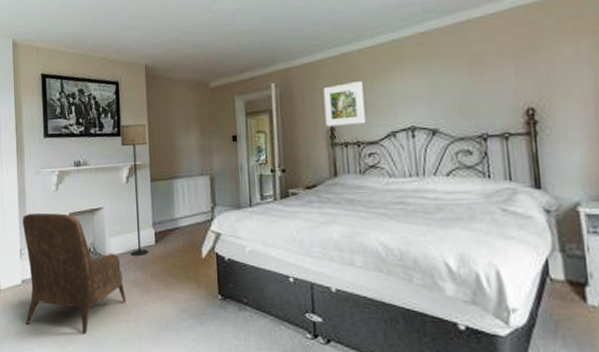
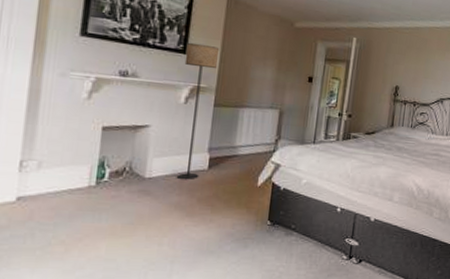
armchair: present [23,212,126,334] -> none [15,119,163,258]
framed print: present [323,81,365,127] -> none [392,51,427,88]

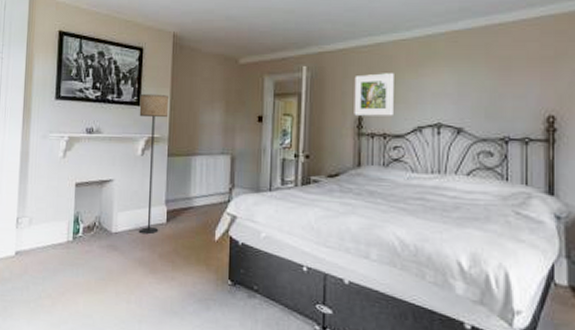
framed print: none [392,51,427,88] -> present [354,73,394,116]

